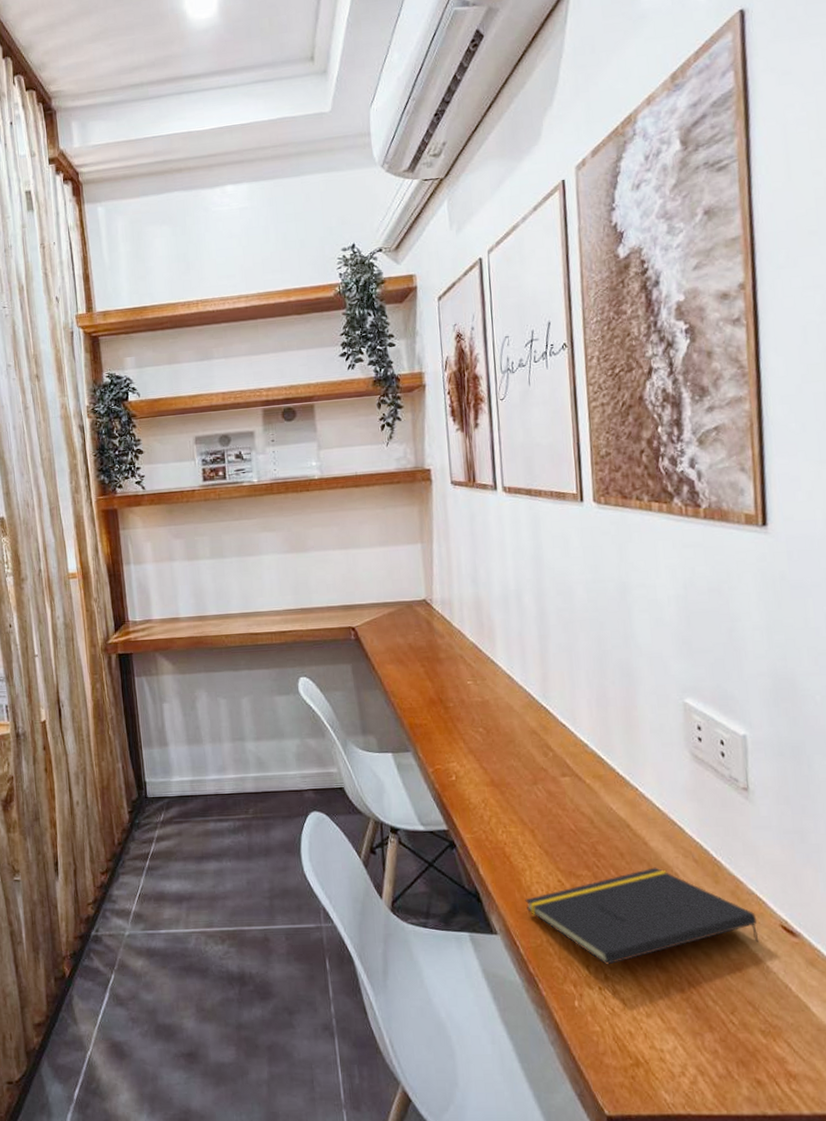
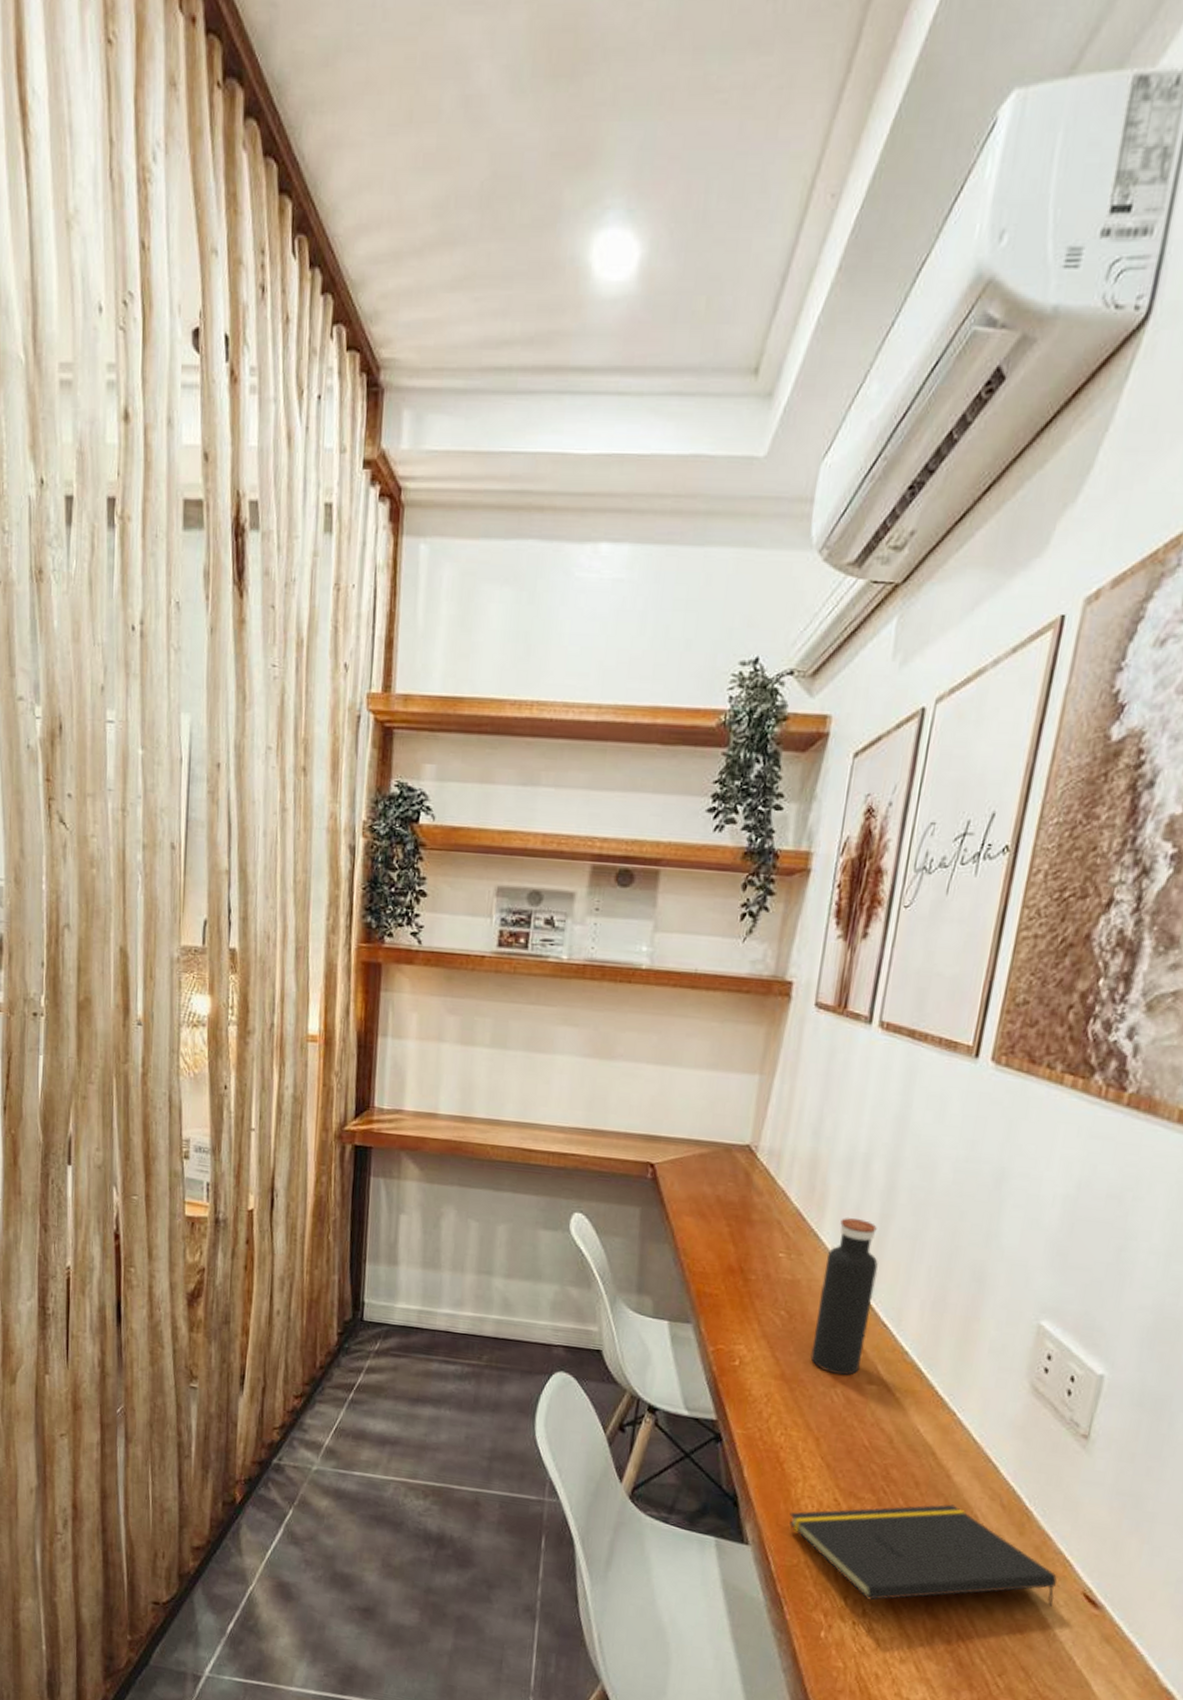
water bottle: none [505,643,552,773] -> present [810,1218,878,1375]

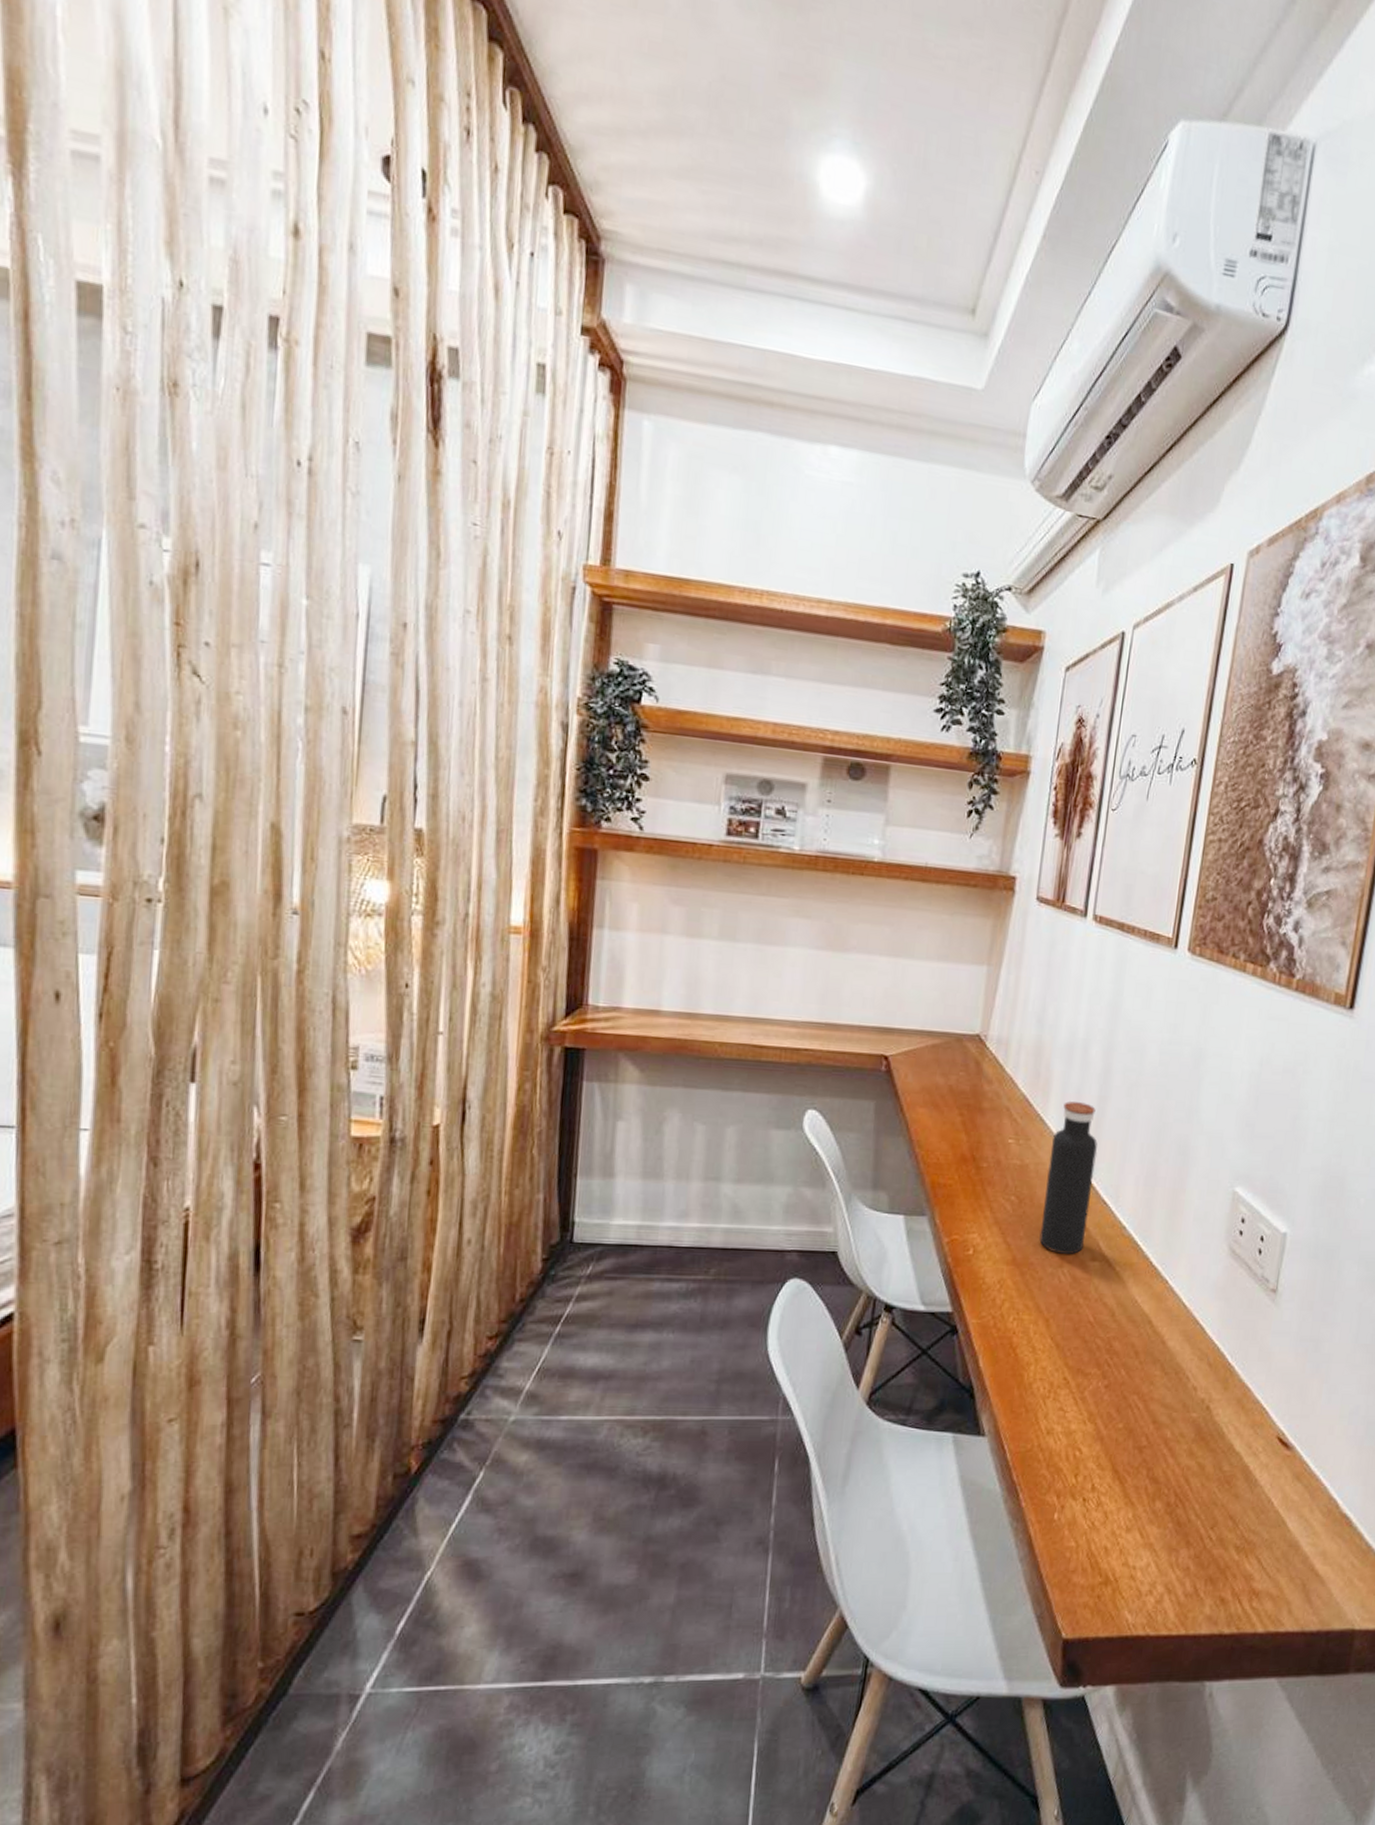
notepad: present [788,1504,1057,1607] -> none [1022,1369,1256,1474]

